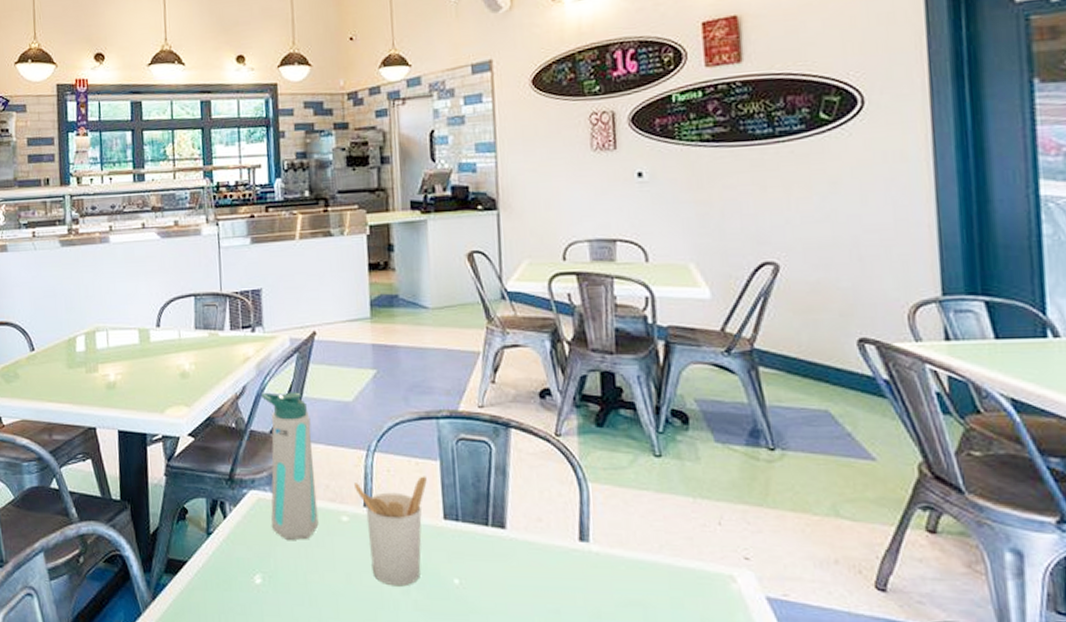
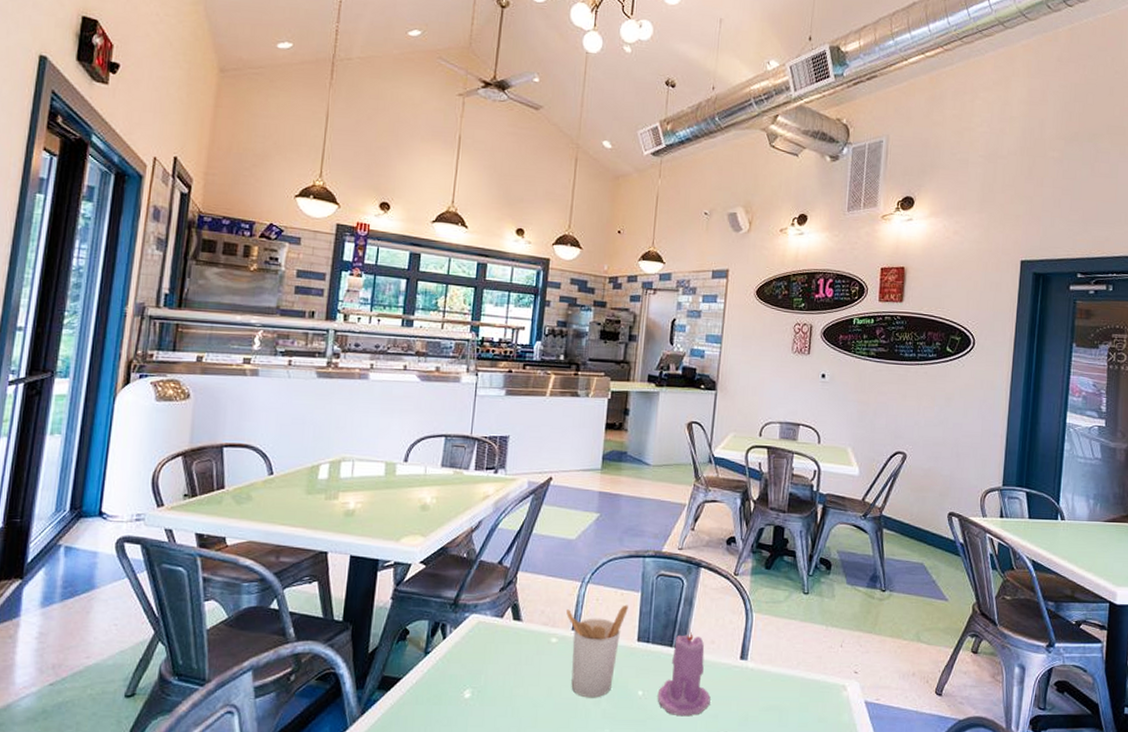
water bottle: present [260,392,319,540] -> none [486,527,536,659]
candle: none [478,503,548,611] -> present [657,628,711,717]

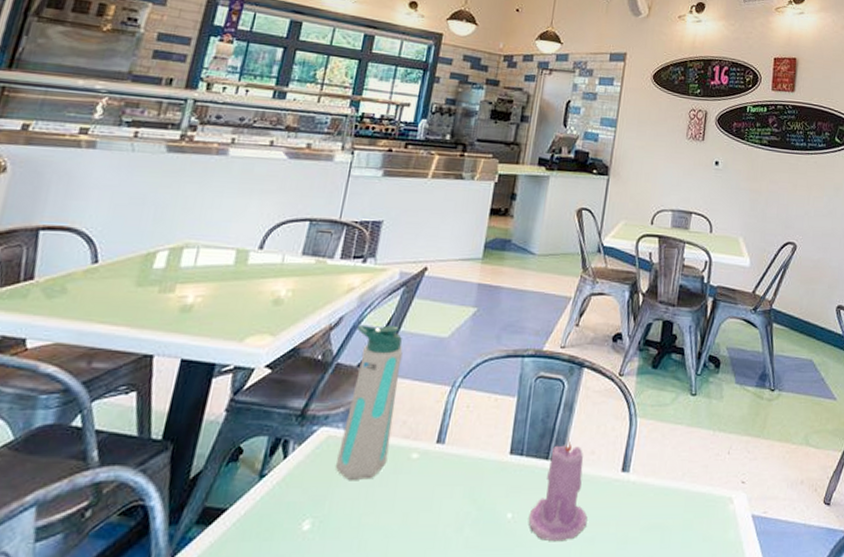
water bottle: none [486,527,536,659] -> present [335,324,403,480]
utensil holder: present [566,605,628,698] -> none [430,412,502,524]

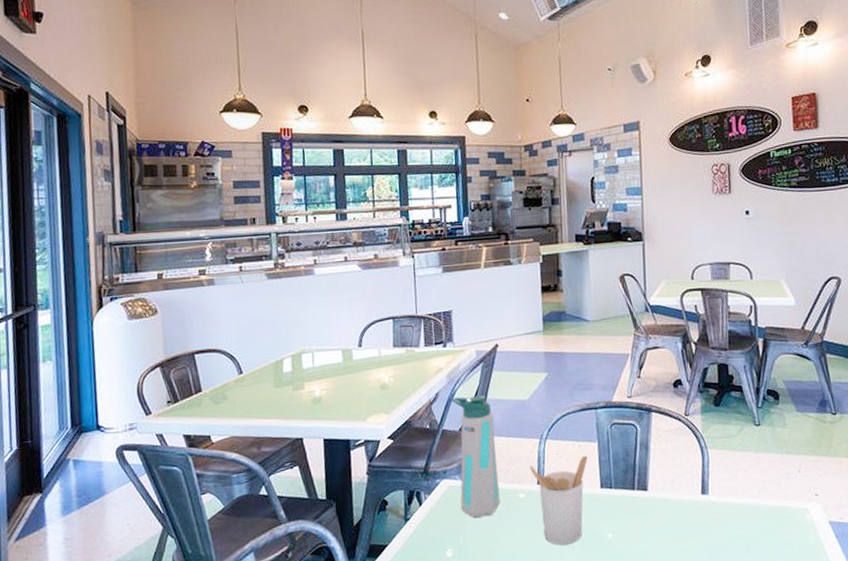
utensil holder: none [430,412,502,524] -> present [530,455,588,545]
candle: present [528,437,588,542] -> none [626,470,678,554]

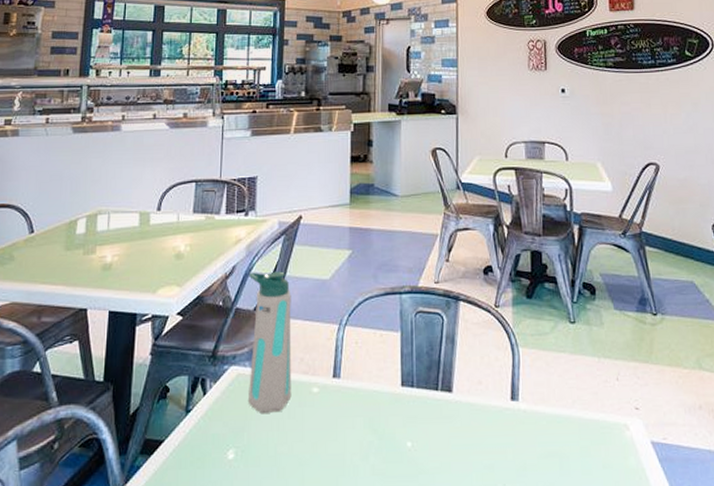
utensil holder: present [530,455,588,545] -> none [326,346,389,453]

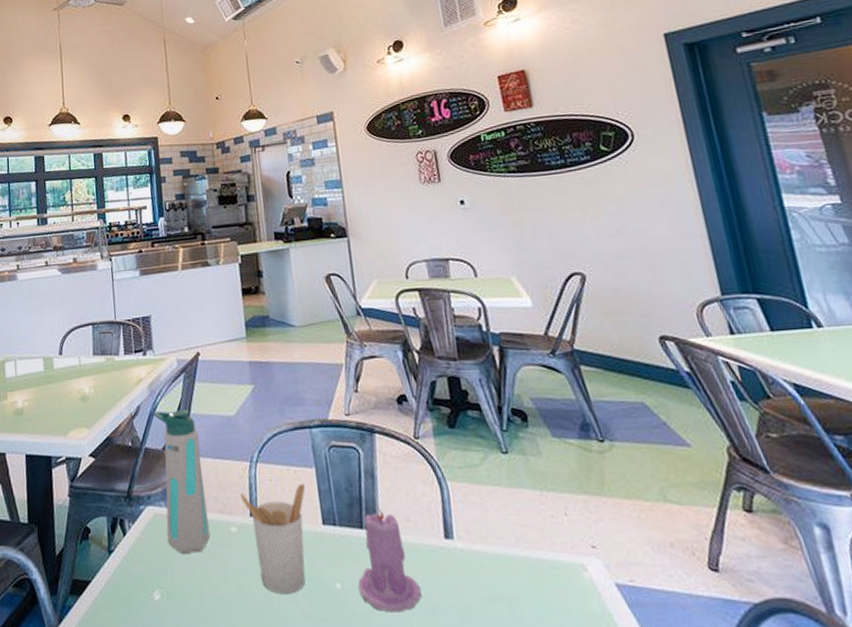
utensil holder: none [326,346,389,453] -> present [241,483,306,594]
candle: none [427,369,484,469] -> present [358,505,422,613]

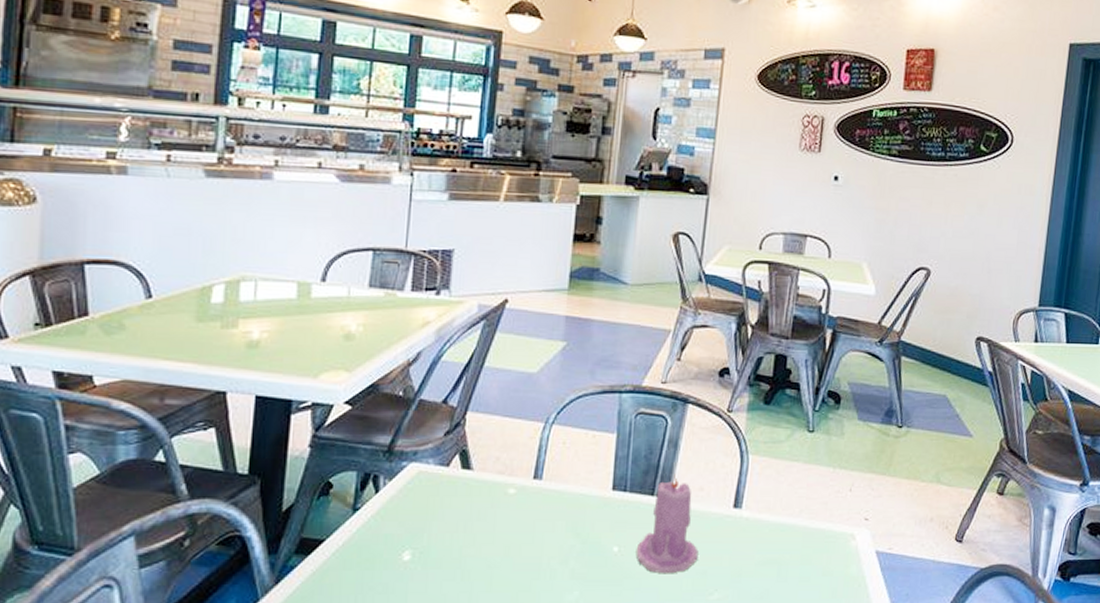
water bottle: present [153,409,211,554] -> none [429,360,489,514]
utensil holder: present [241,483,306,594] -> none [527,448,601,557]

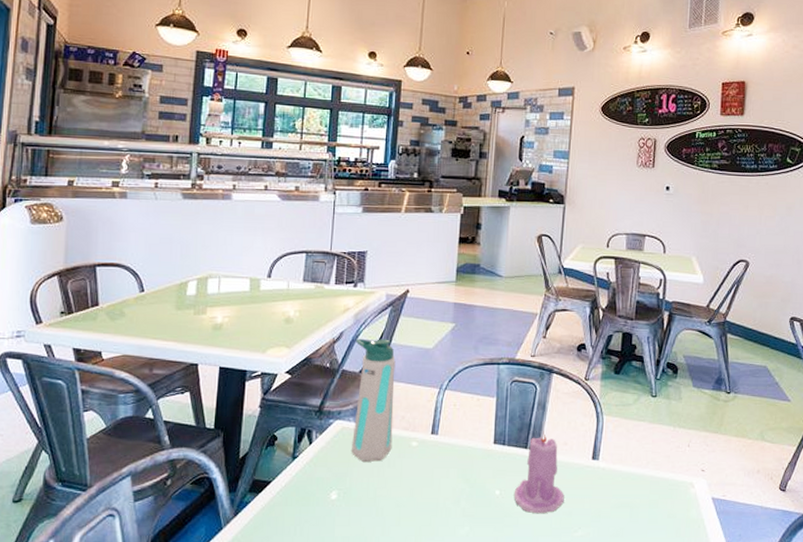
water bottle: none [429,360,489,514] -> present [351,338,396,462]

